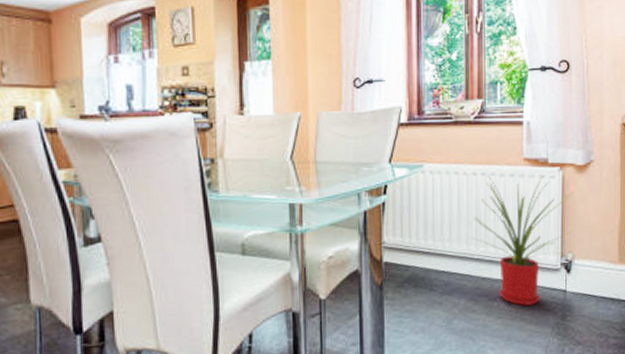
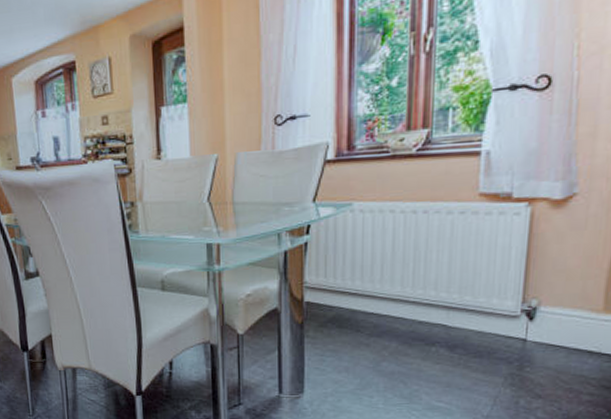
house plant: present [470,176,574,306] -> none [405,212,546,353]

